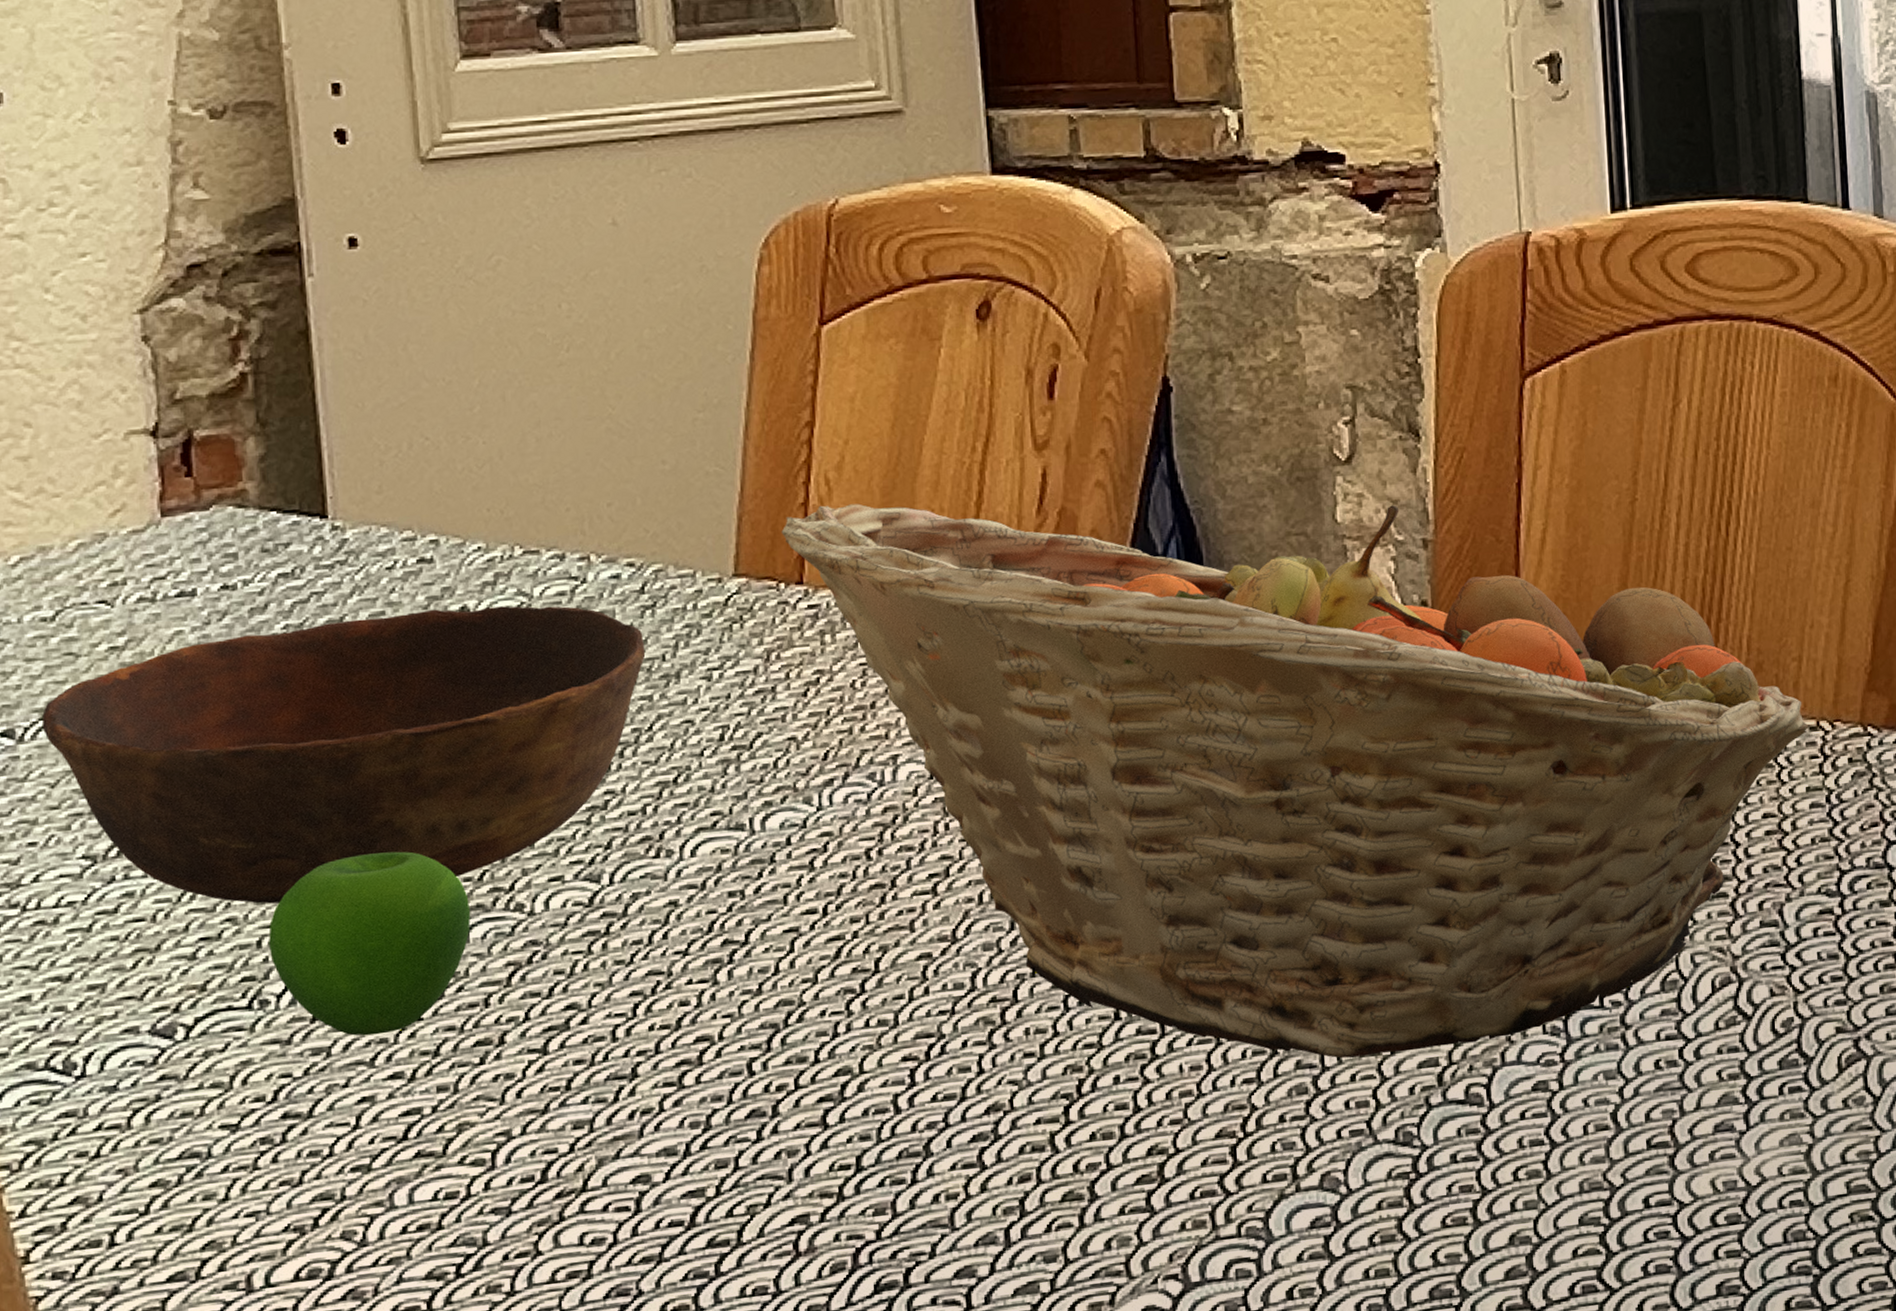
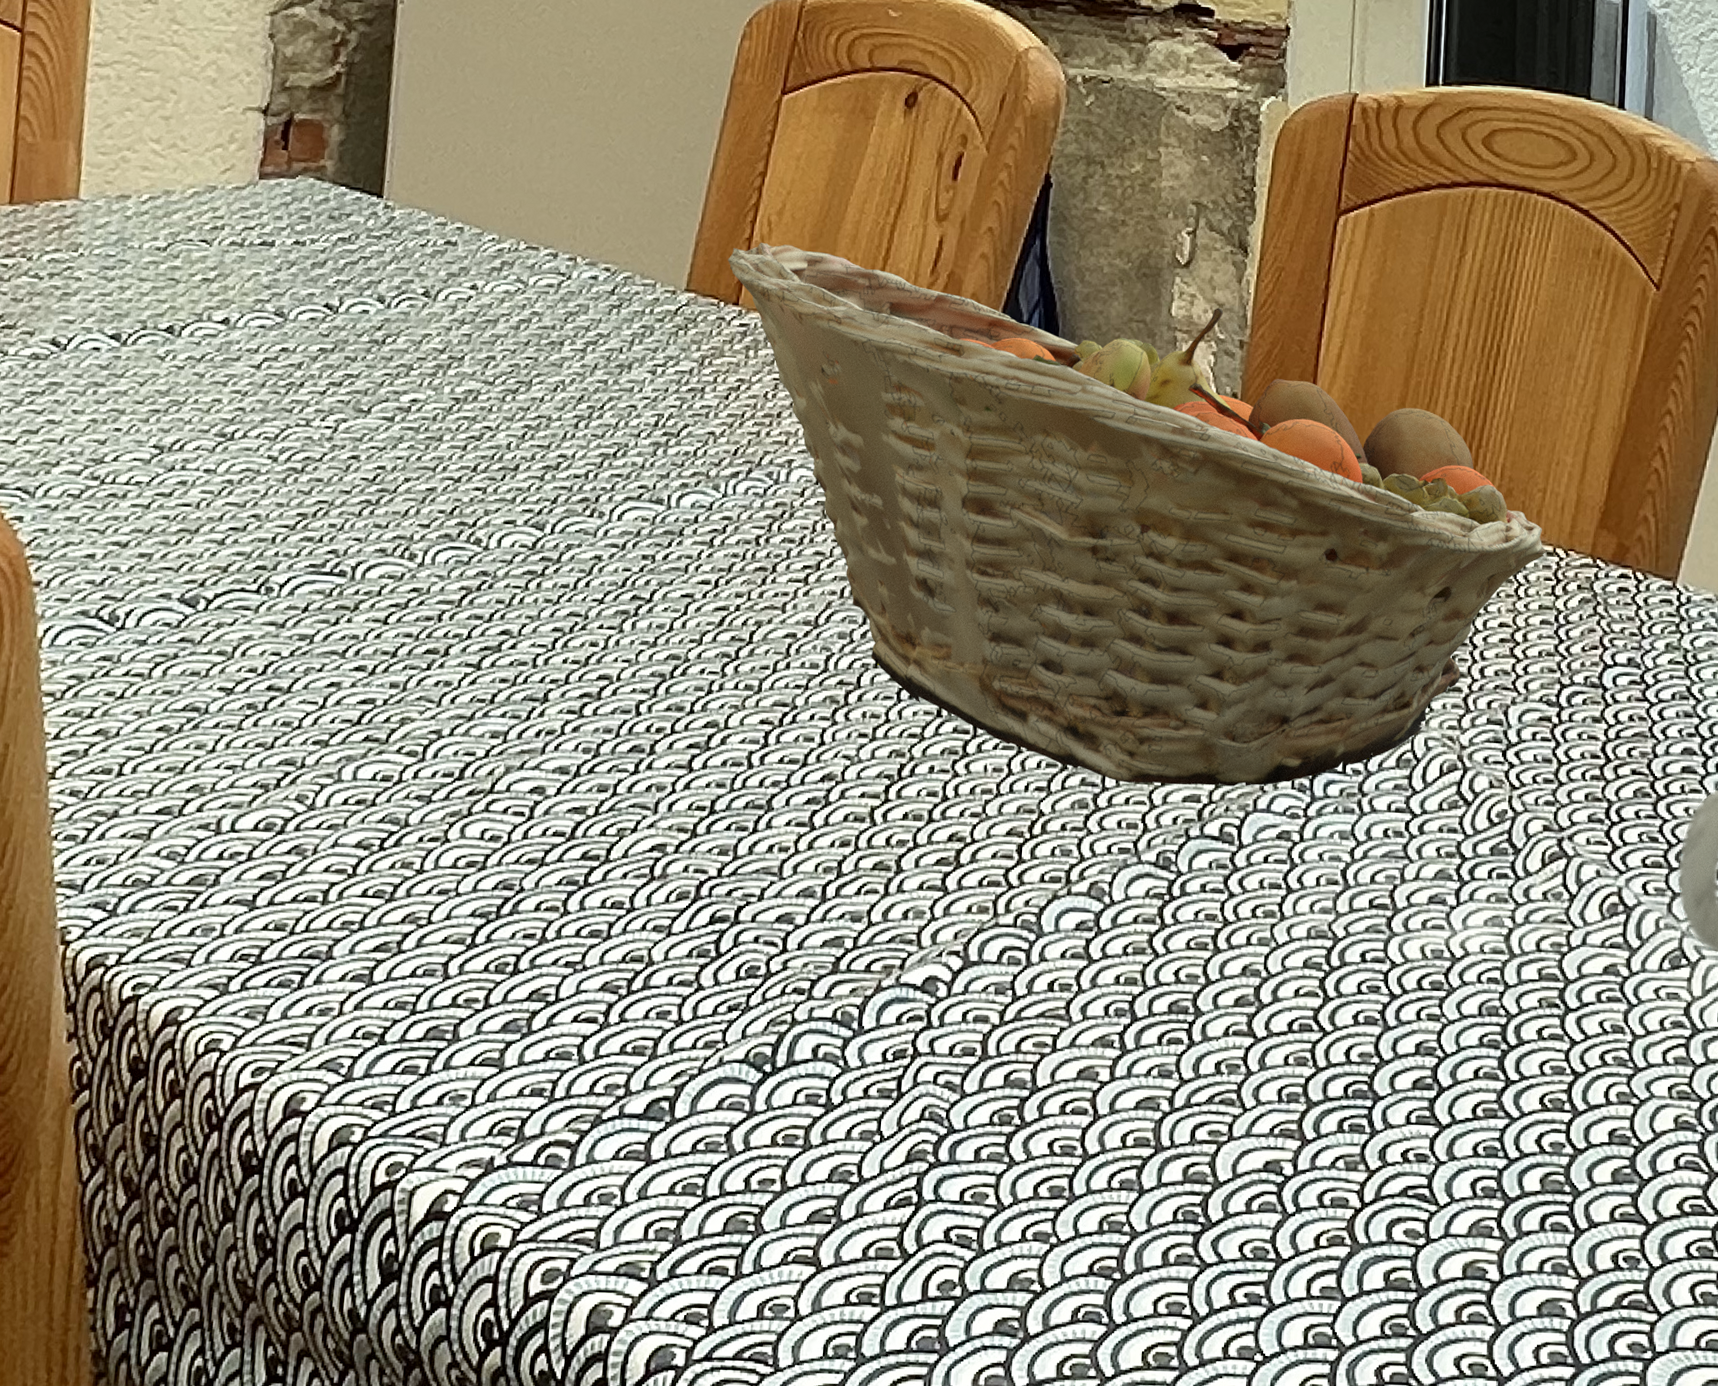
bowl: present [41,606,646,904] -> none [142,283,608,508]
apple: present [268,851,471,1036] -> none [281,477,440,631]

